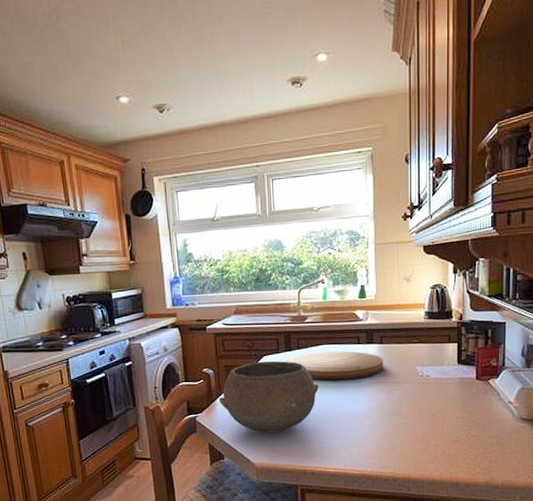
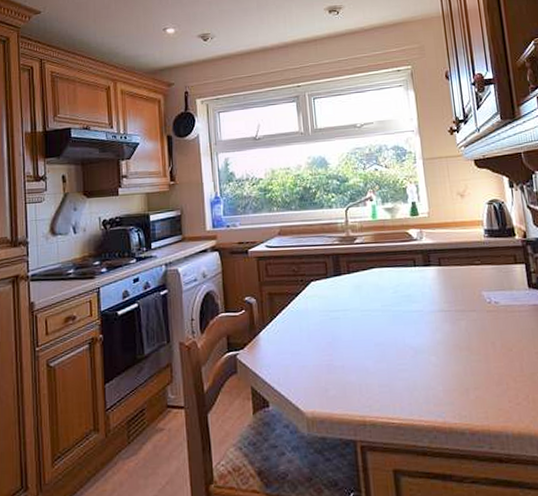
bowl: present [218,361,319,432] -> none [262,287,374,373]
cutting board: present [286,351,383,380] -> none [336,274,445,309]

